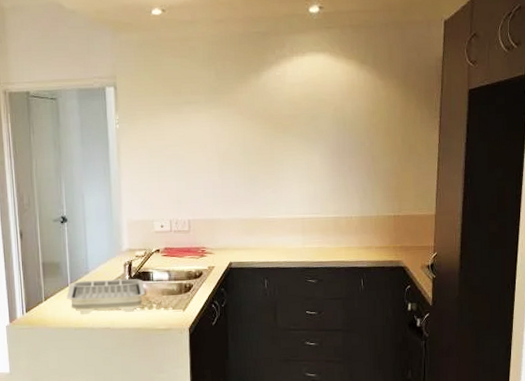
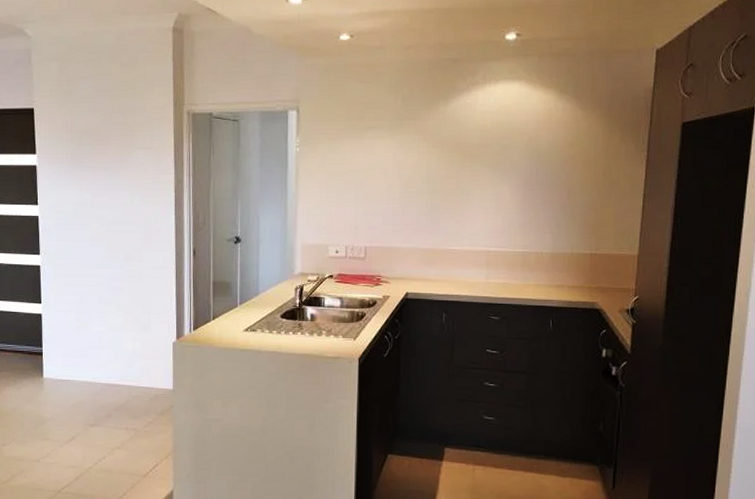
dish rack: present [67,278,146,314] -> none [235,302,316,337]

